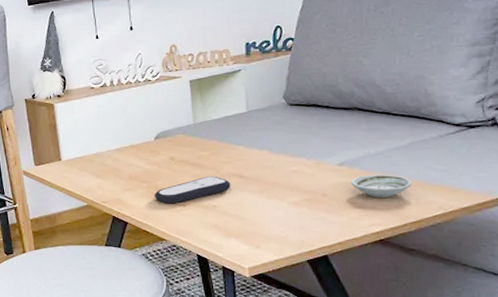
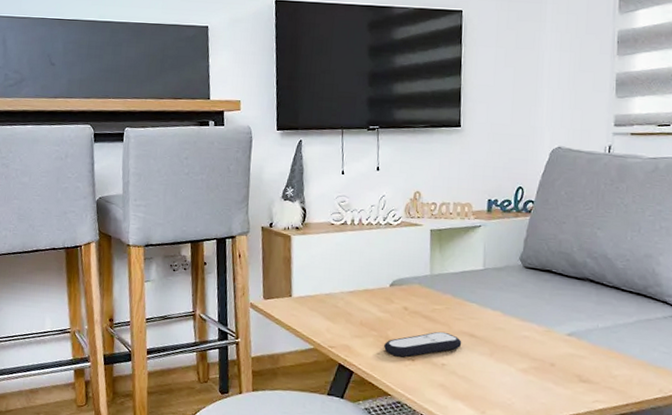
saucer: present [350,174,412,197] -> none [578,348,636,374]

